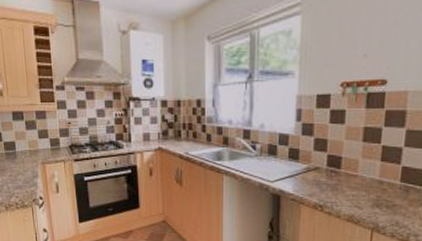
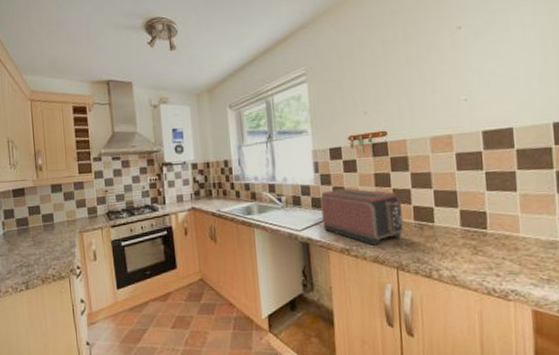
toaster: none [298,140,389,204] -> present [321,188,404,246]

